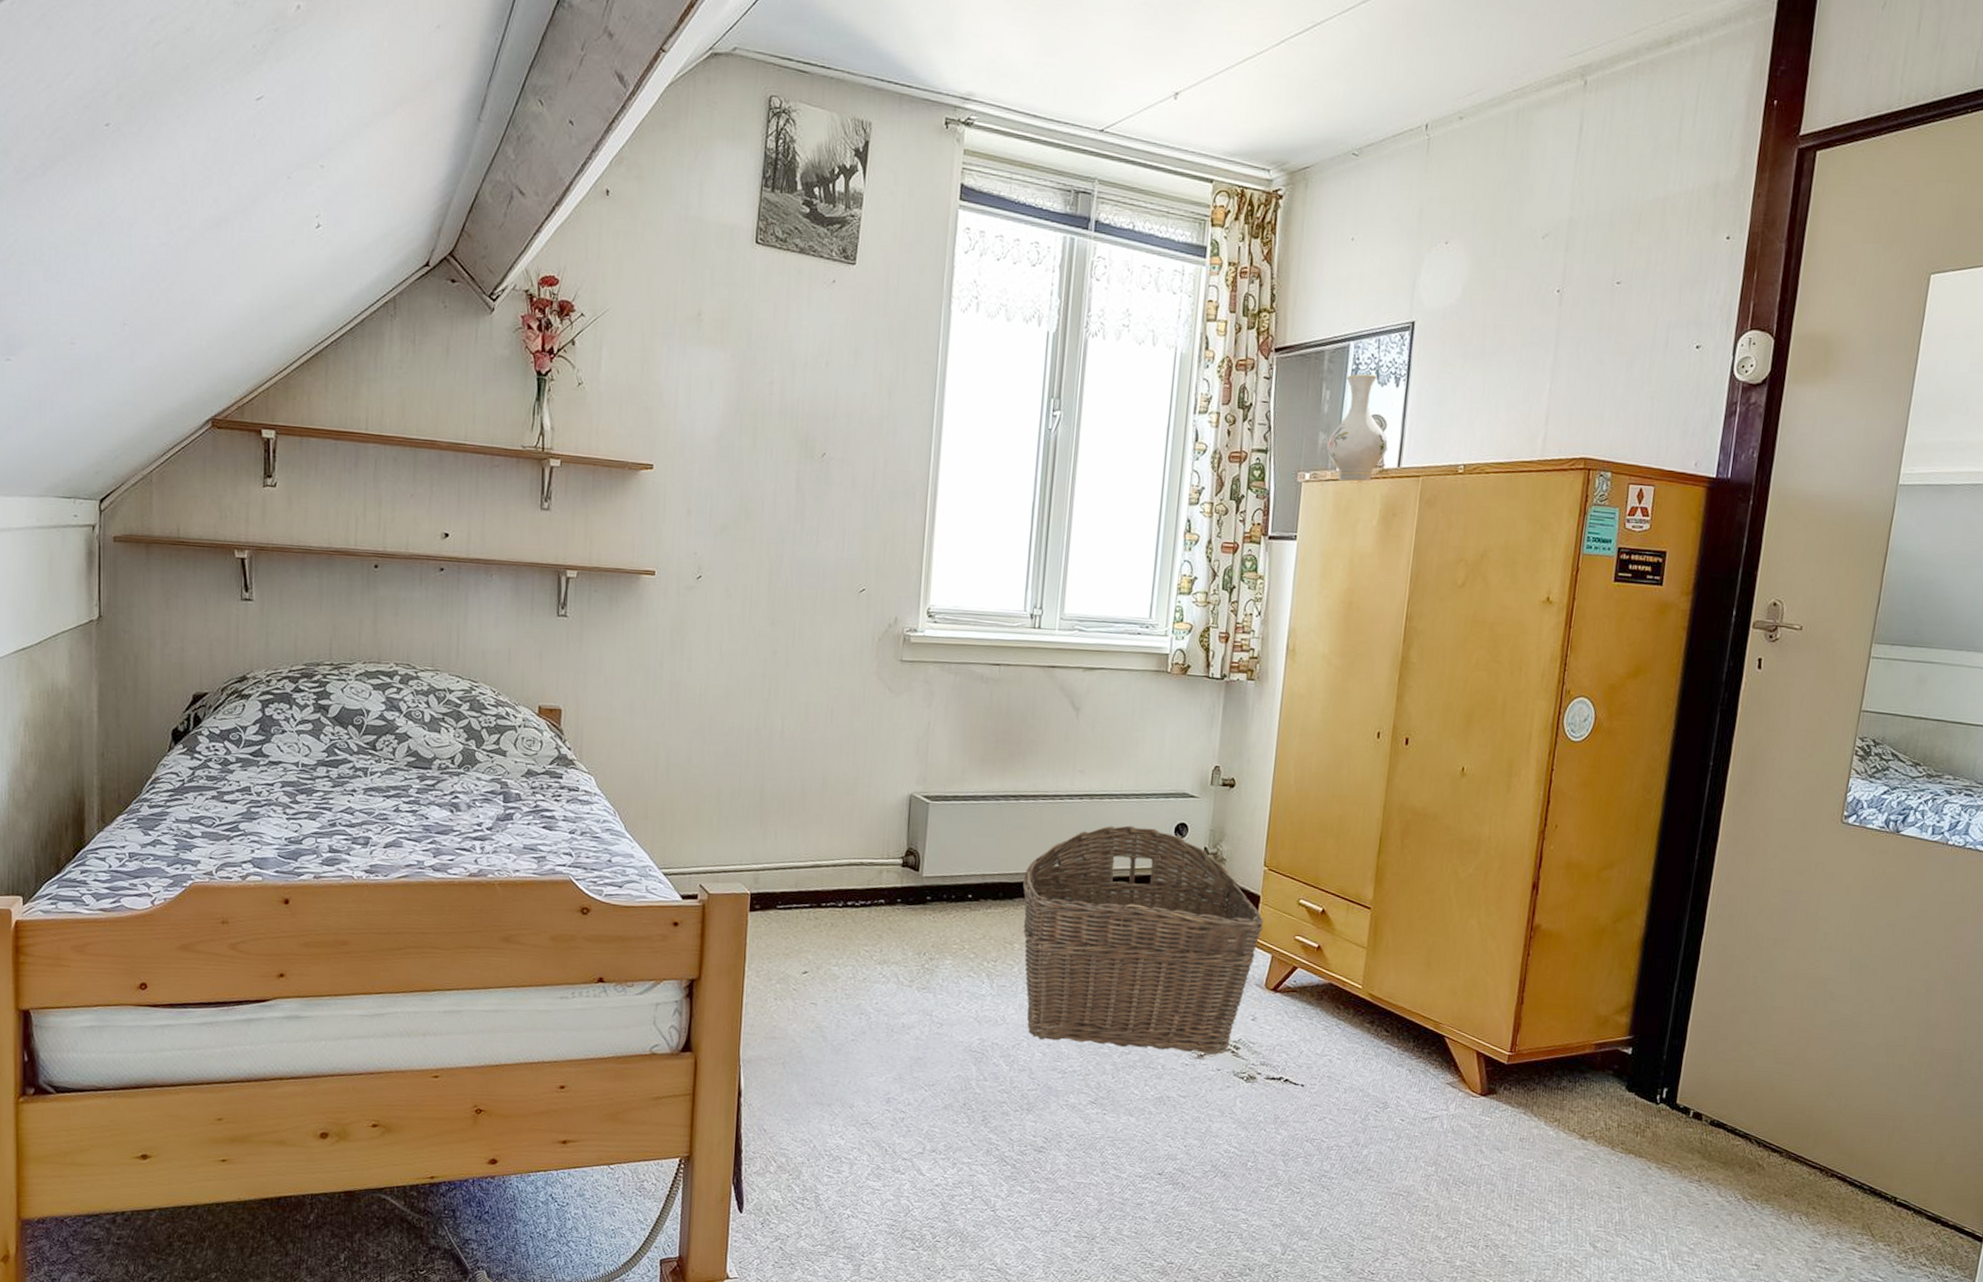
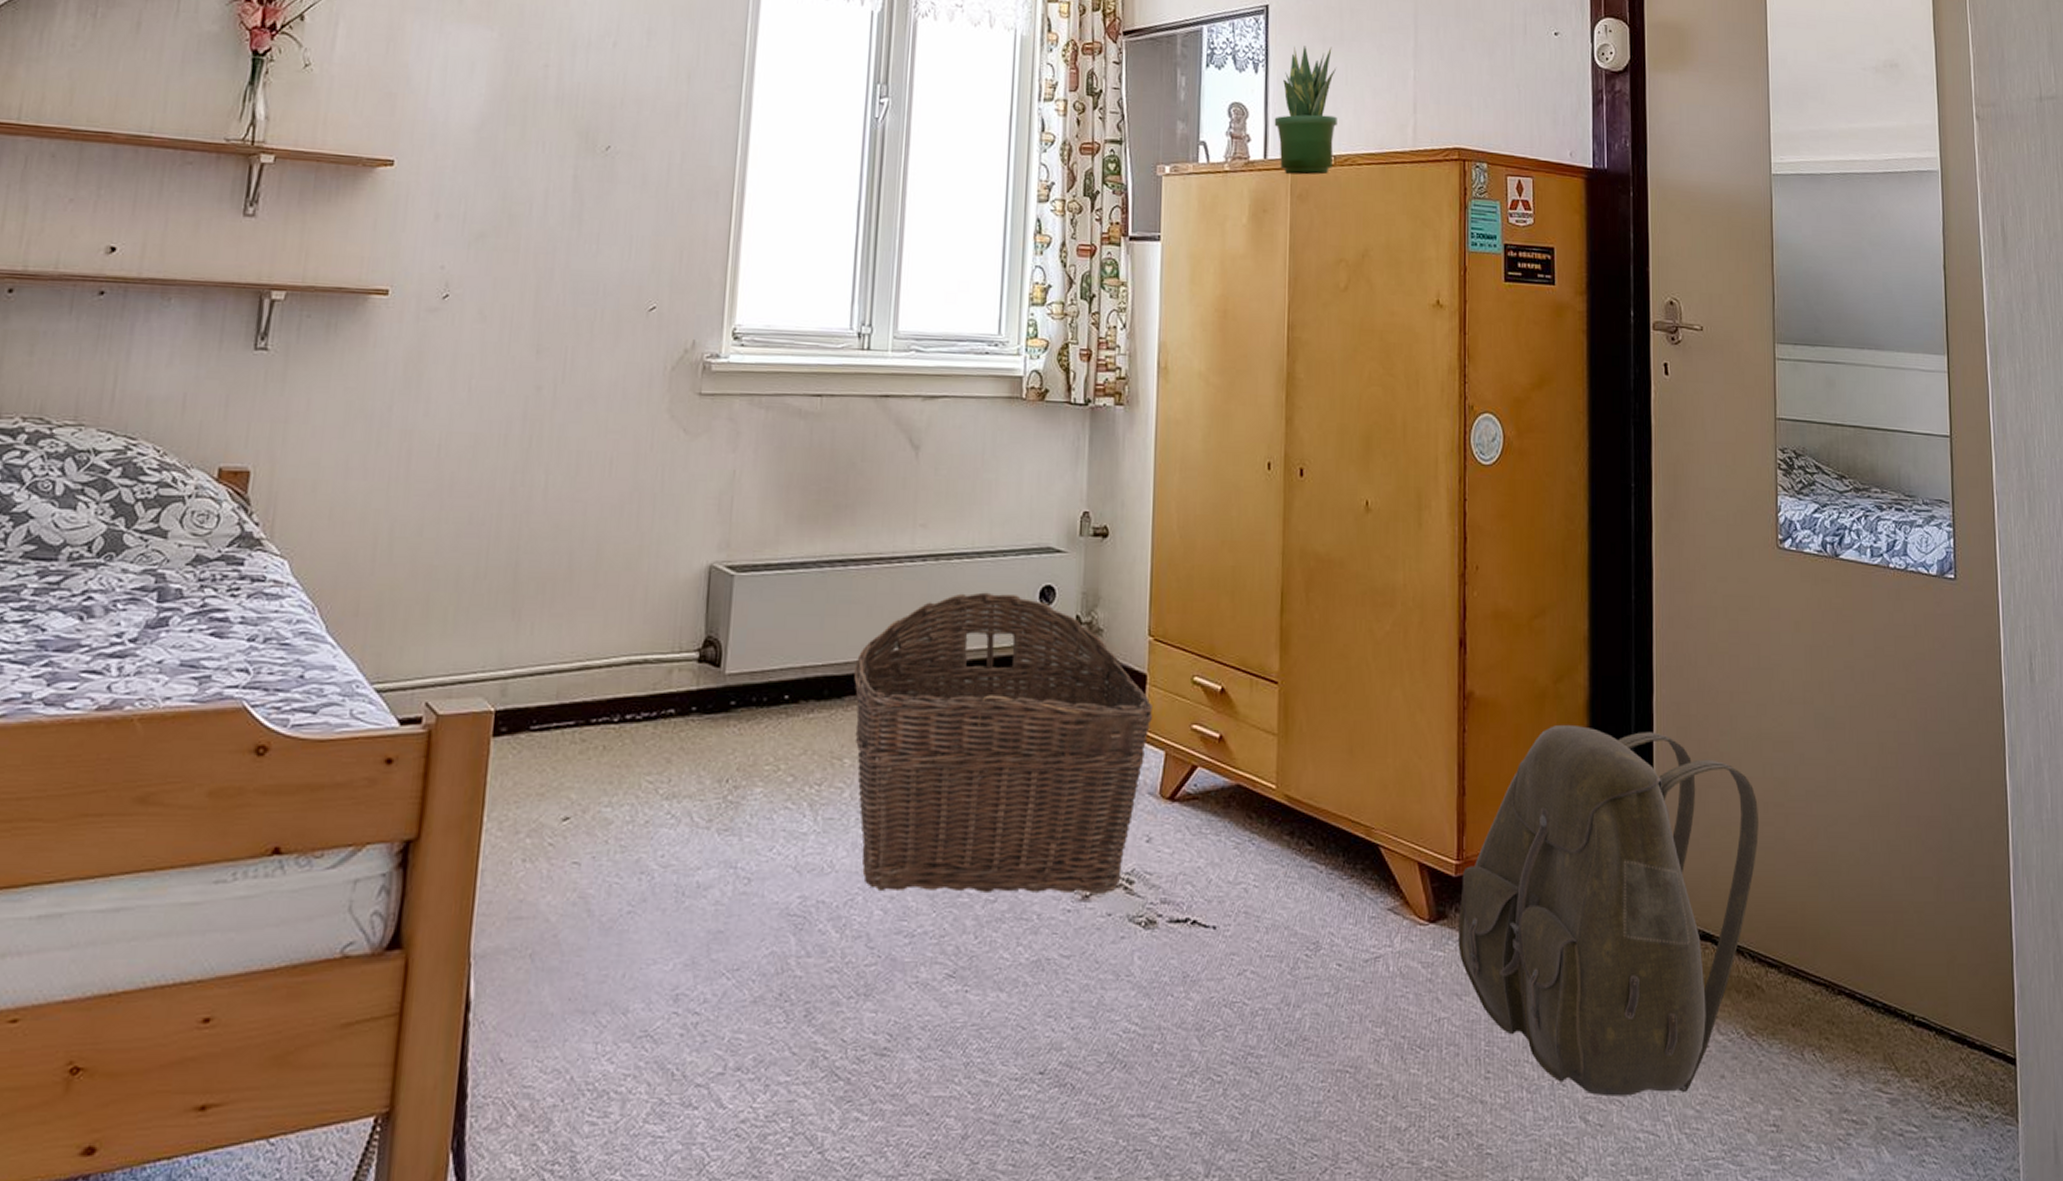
vase: present [1327,374,1388,482] -> none [1186,59,1251,176]
planter: none [1410,360,1475,483] -> present [1274,45,1337,175]
backpack: none [1503,955,1785,1236] -> present [1458,724,1759,1097]

